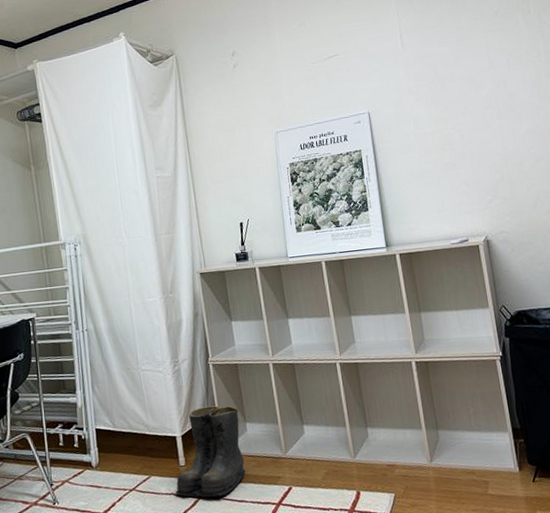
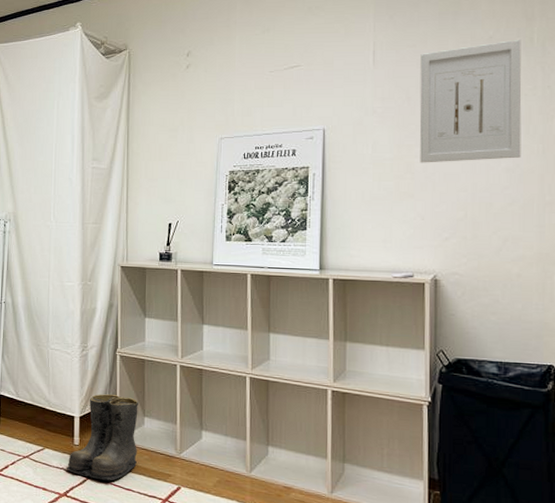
wall art: none [441,12,538,134] -> present [419,39,522,163]

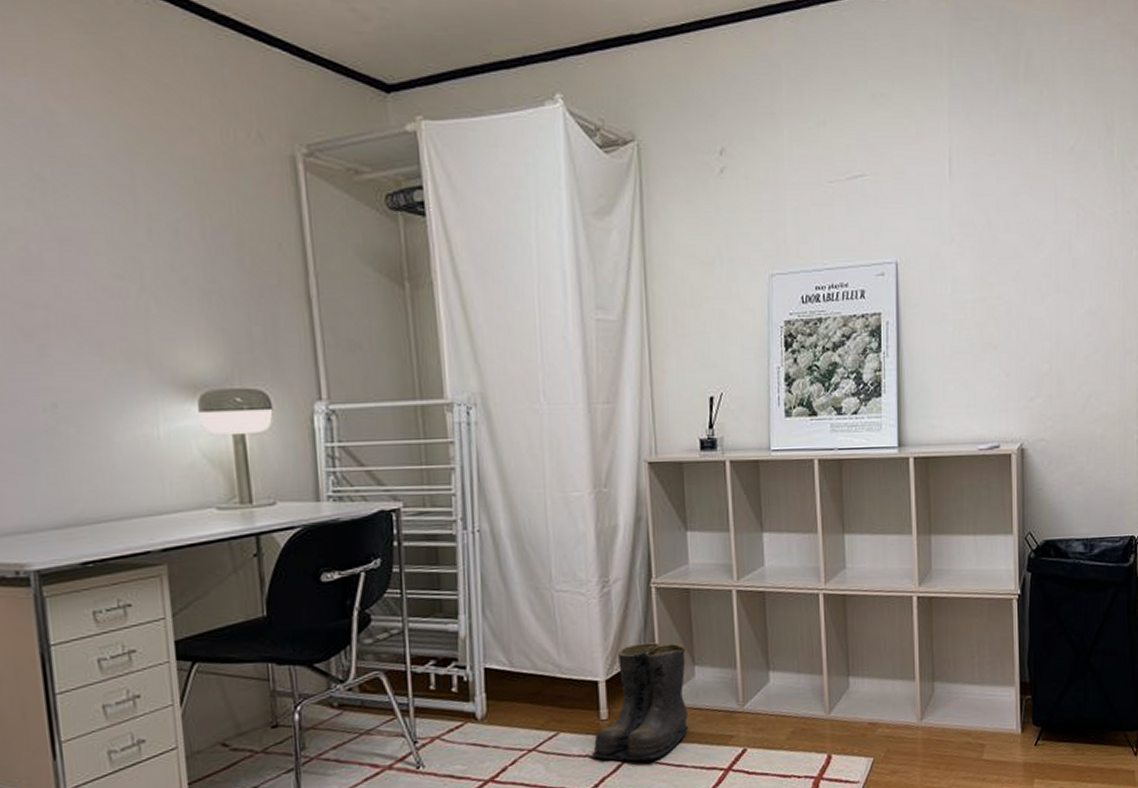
wall art: present [419,39,522,163] -> none [1000,151,1103,306]

